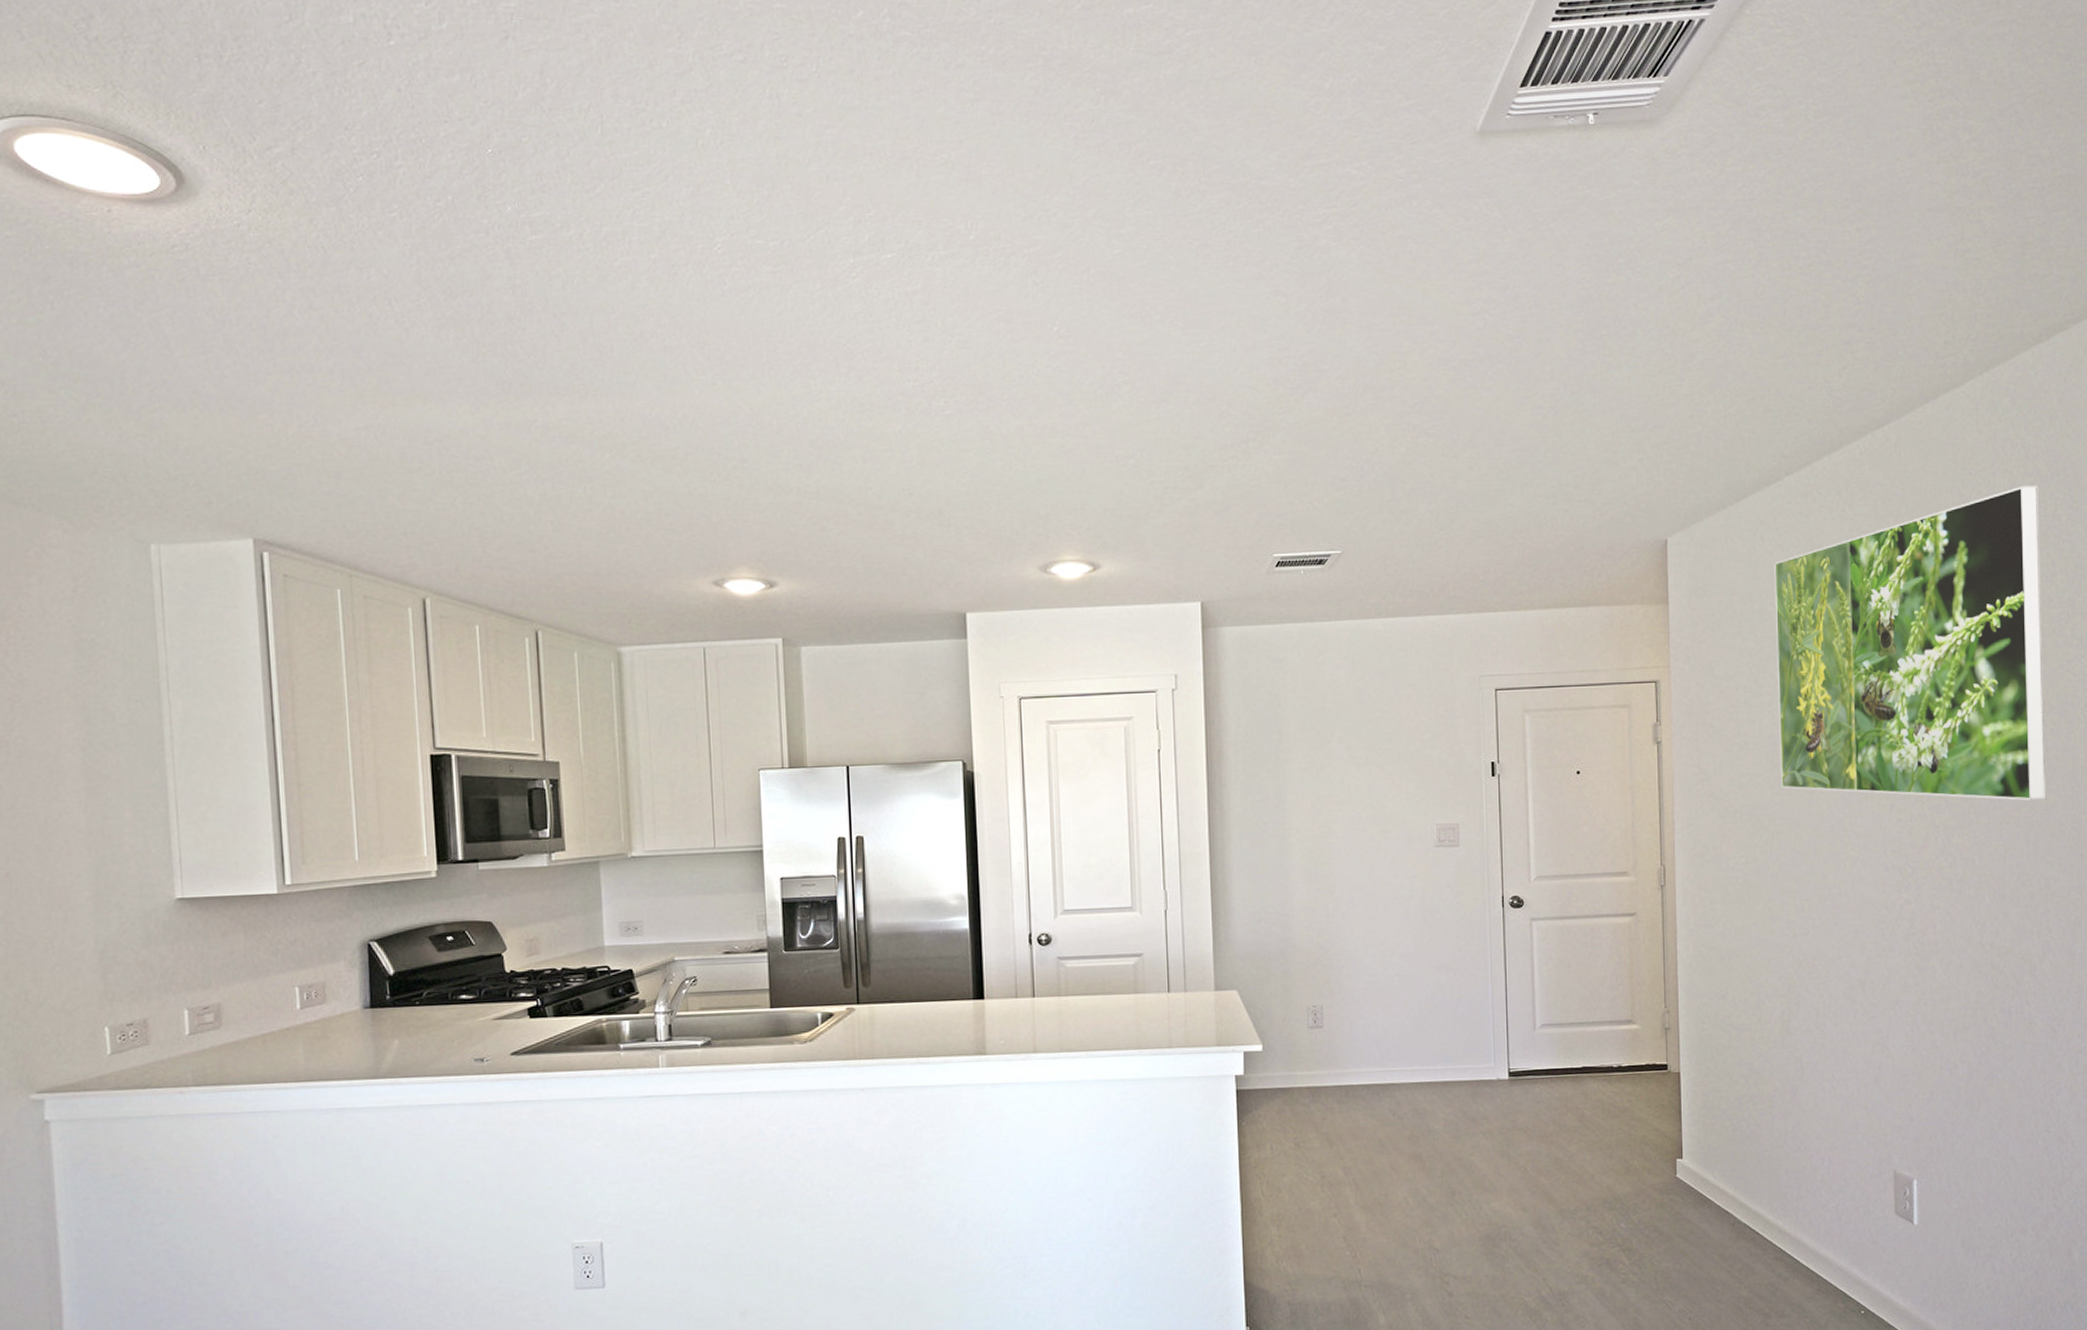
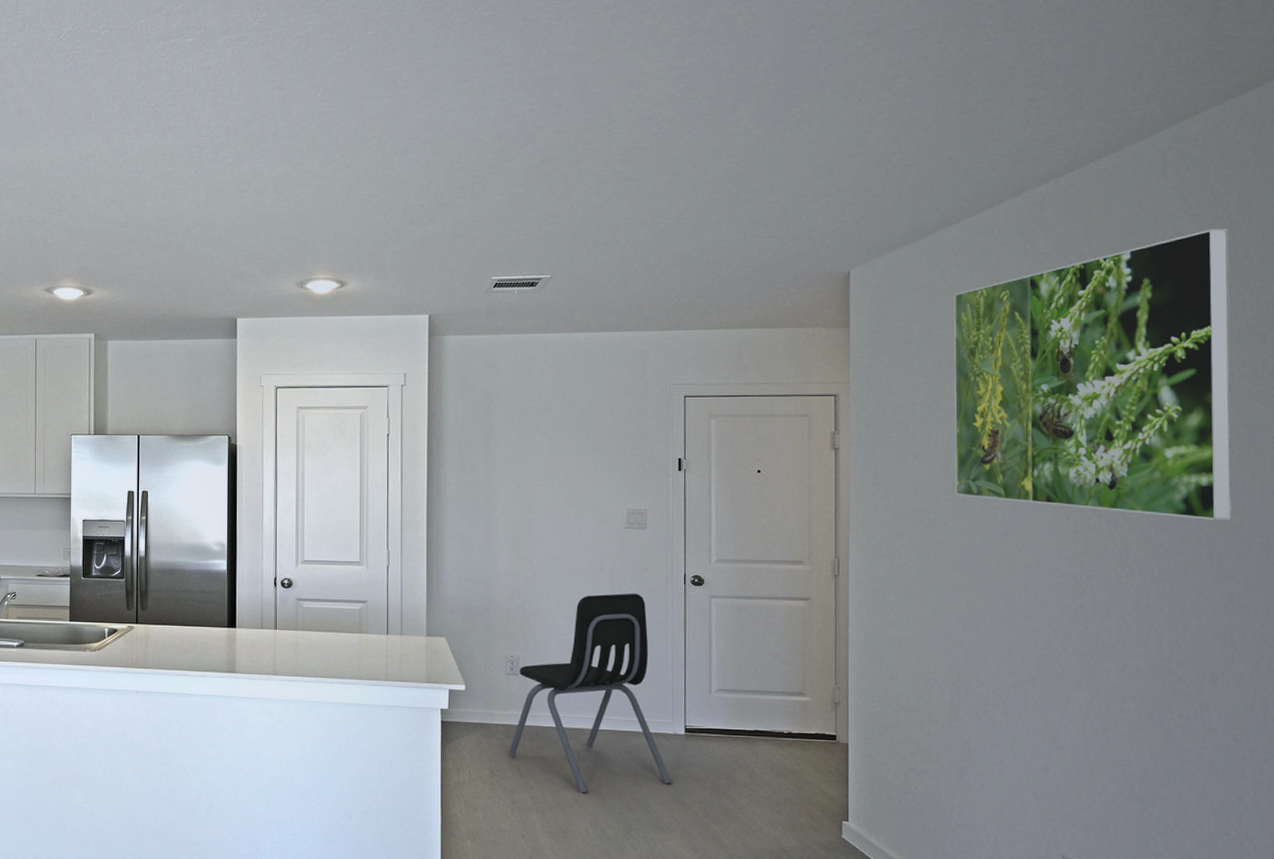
dining chair: none [1314,921,1497,1159] -> present [508,593,672,794]

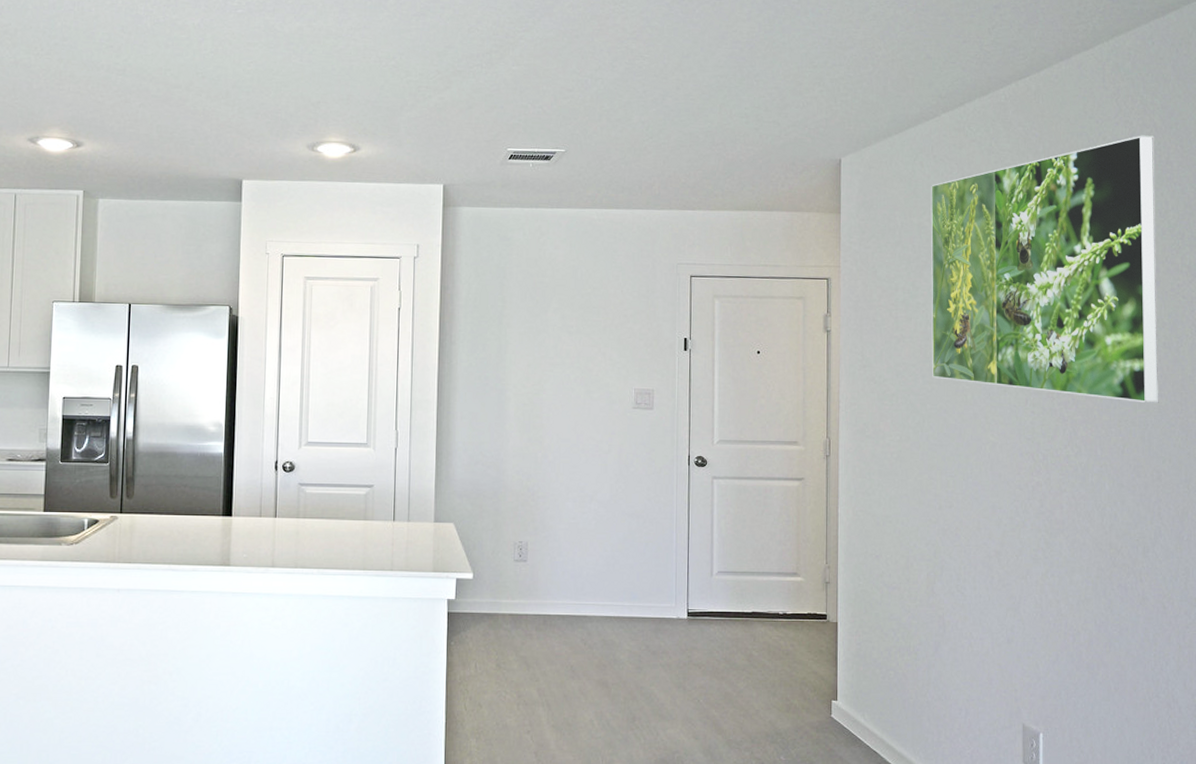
dining chair: present [508,593,672,794] -> none [515,474,675,684]

